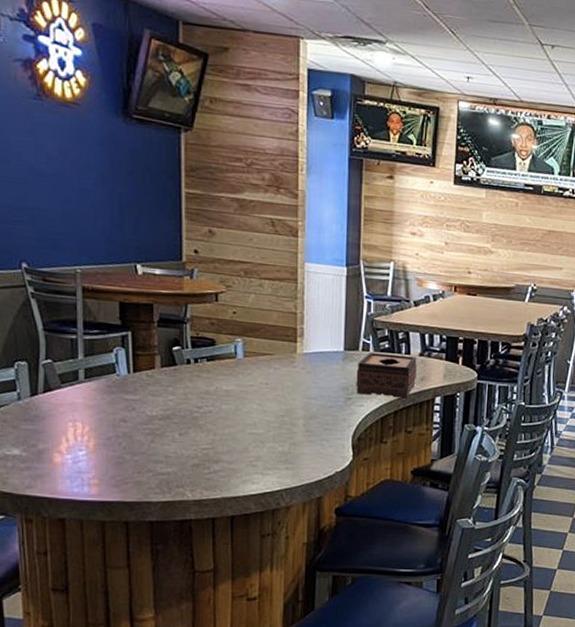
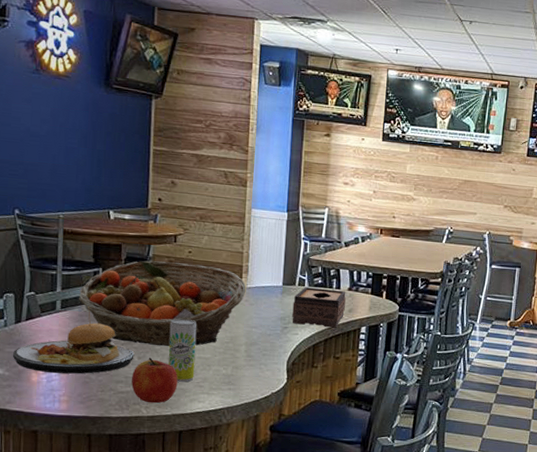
plate: none [30,375,175,454] -> present [13,305,134,374]
fruit basket: none [104,322,302,420] -> present [78,260,246,346]
apple: none [173,434,227,486] -> present [132,358,178,404]
beverage can: none [214,389,247,461] -> present [168,319,197,382]

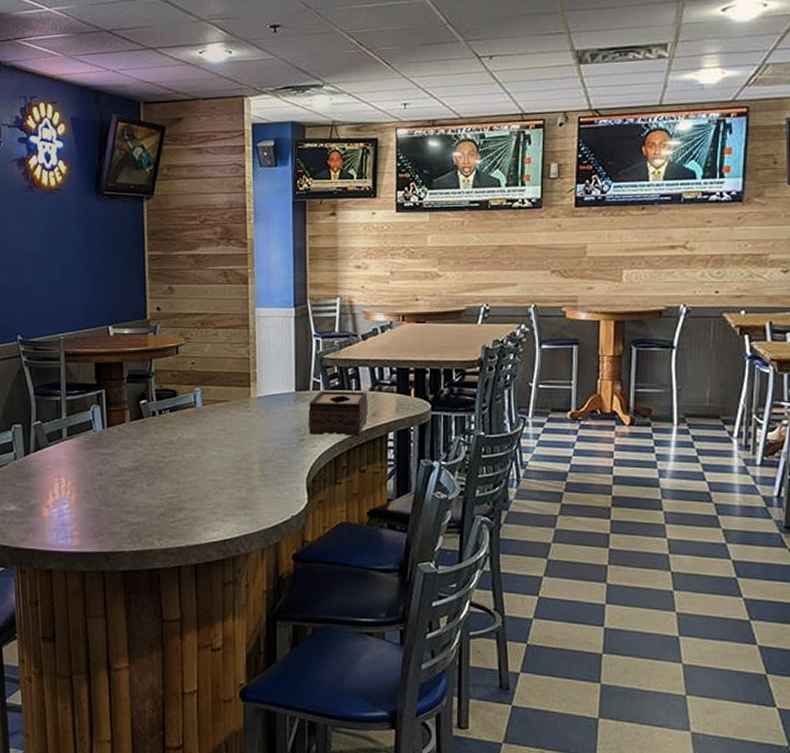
plate: present [13,305,134,374] -> none [24,431,143,506]
fruit basket: present [78,260,246,346] -> none [83,376,256,469]
apple: present [132,358,178,404] -> none [142,484,190,535]
beverage can: present [168,319,197,382] -> none [177,438,207,509]

